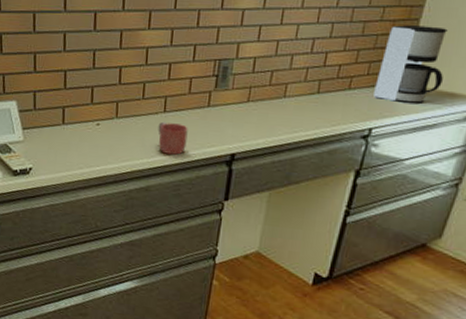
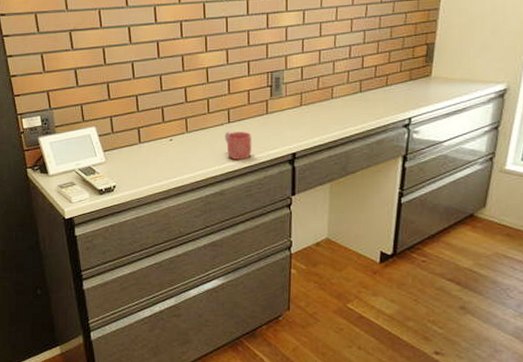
coffee maker: present [373,25,448,104] -> none [408,25,465,93]

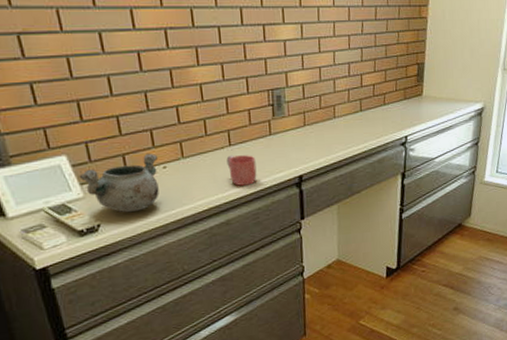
decorative bowl: none [103,127,167,178] -> present [79,153,159,213]

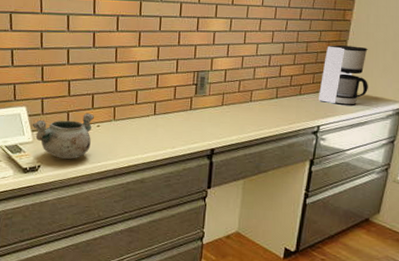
mug: present [226,155,257,186] -> none [149,122,175,151]
coffee maker: none [403,46,450,112] -> present [319,45,368,106]

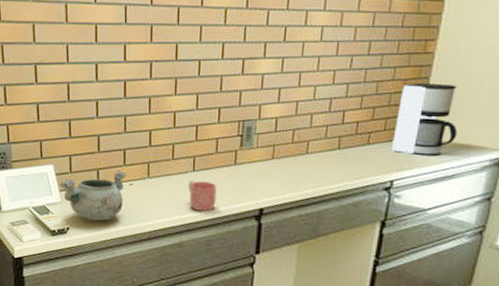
mug: none [149,122,175,151] -> present [188,180,217,211]

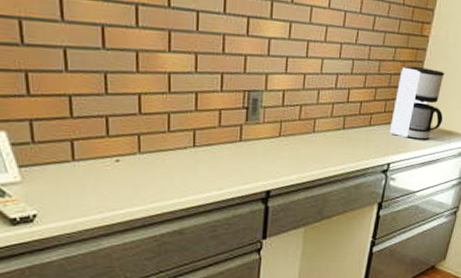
decorative bowl: present [60,170,127,222] -> none [18,142,112,207]
mug: present [188,180,217,211] -> none [188,157,221,194]

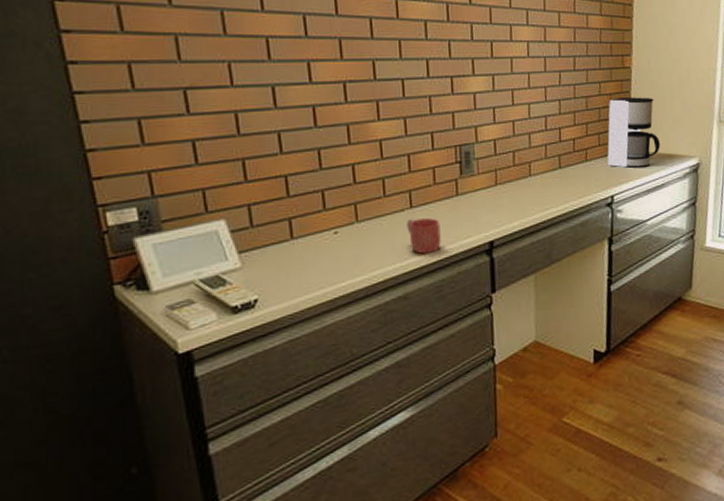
mug: none [188,157,221,194] -> present [406,218,441,254]

